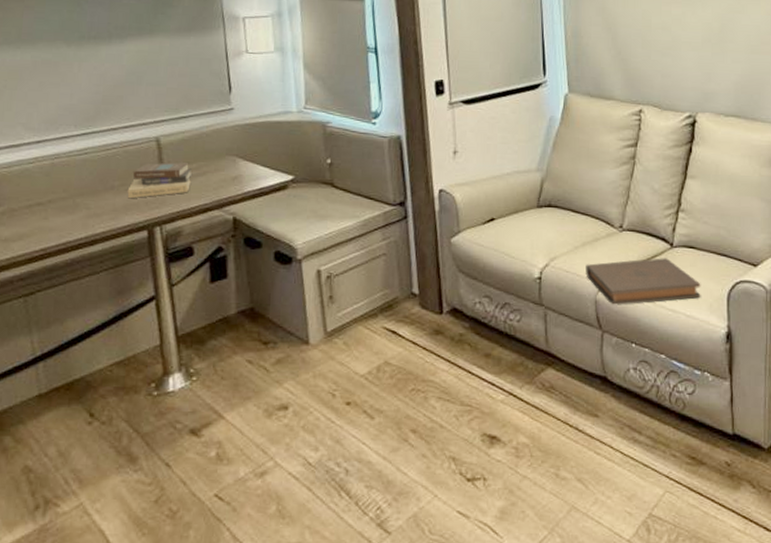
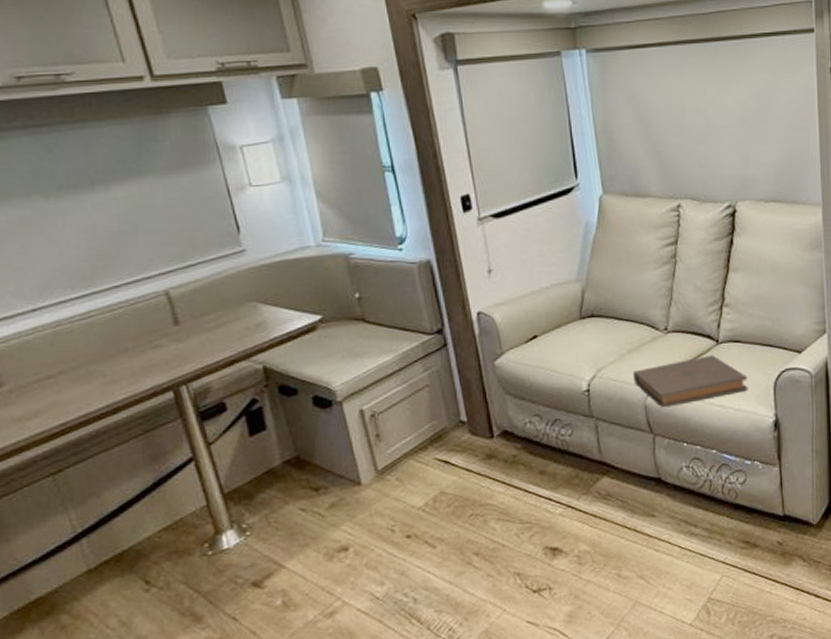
books: present [127,161,193,199] -> none [143,313,212,360]

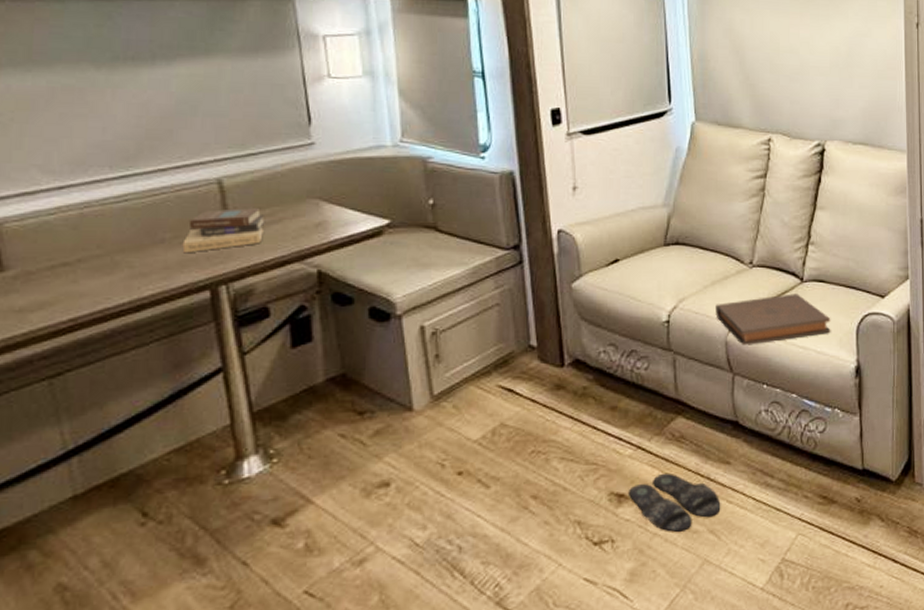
books: none [143,313,212,360] -> present [182,207,265,254]
slippers: none [562,527,648,579] -> present [629,472,721,532]

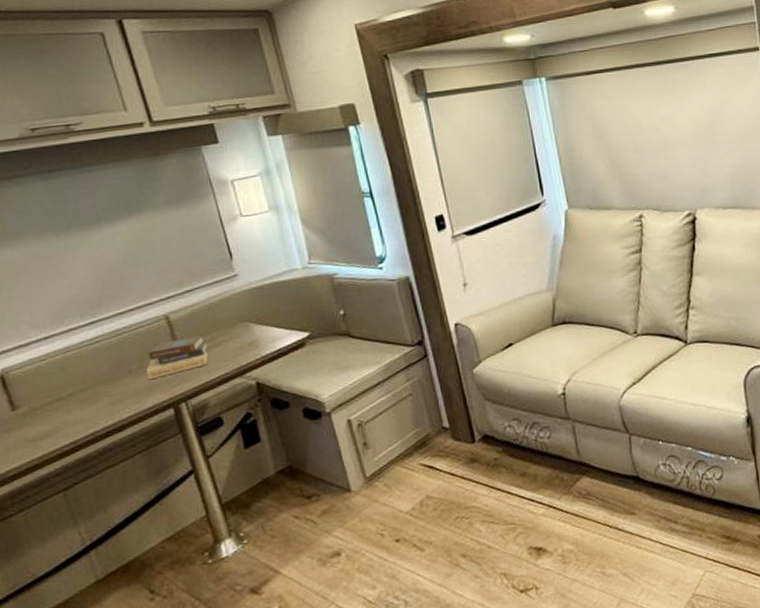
slippers: present [629,472,721,532] -> none [546,526,631,577]
book: present [715,293,831,346] -> none [606,355,719,408]

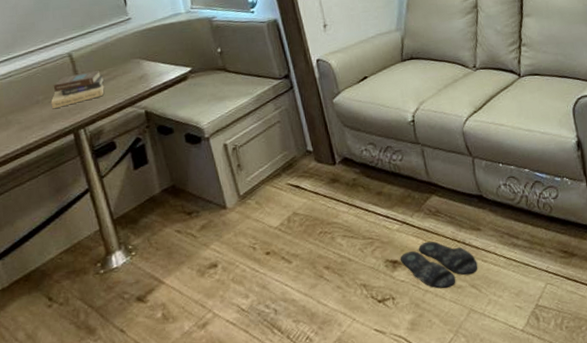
slippers: none [546,526,631,577] -> present [401,241,478,288]

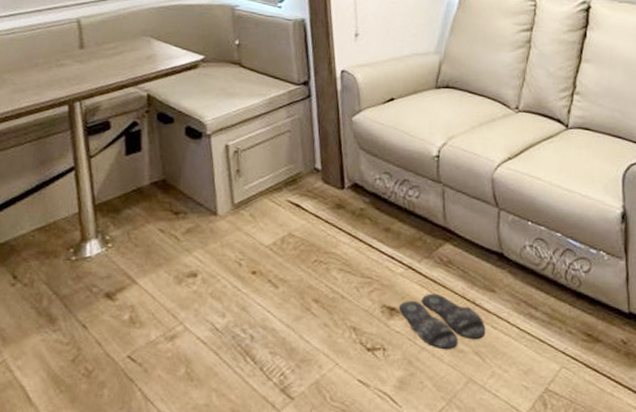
books: present [51,69,105,109] -> none [50,41,110,76]

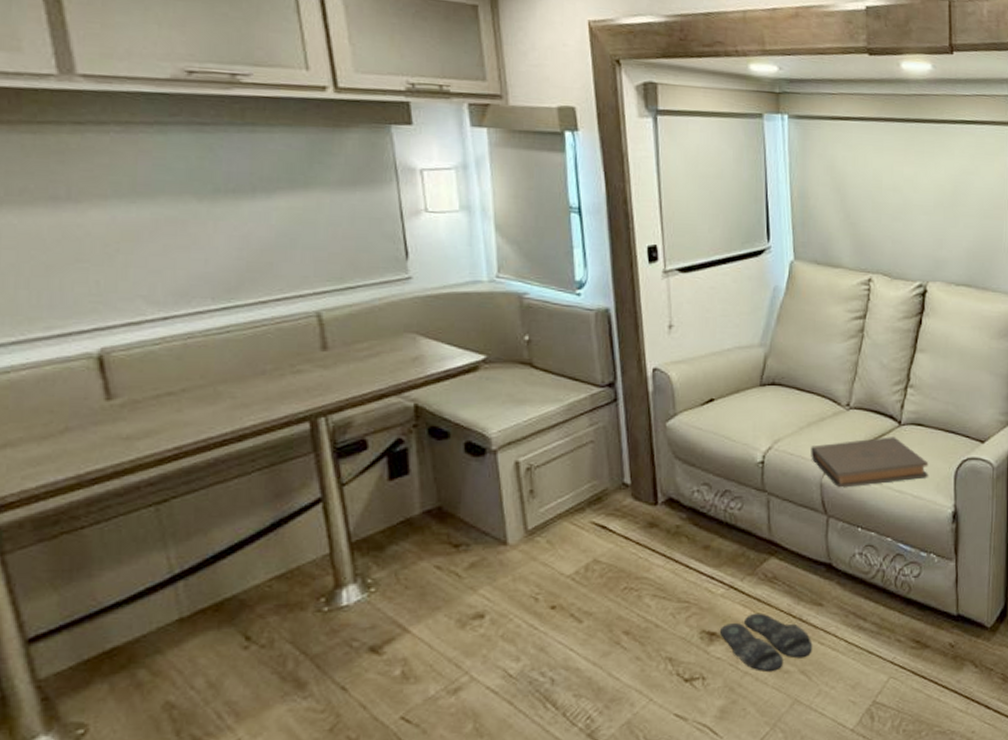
book: none [482,139,596,184] -> present [811,437,929,488]

